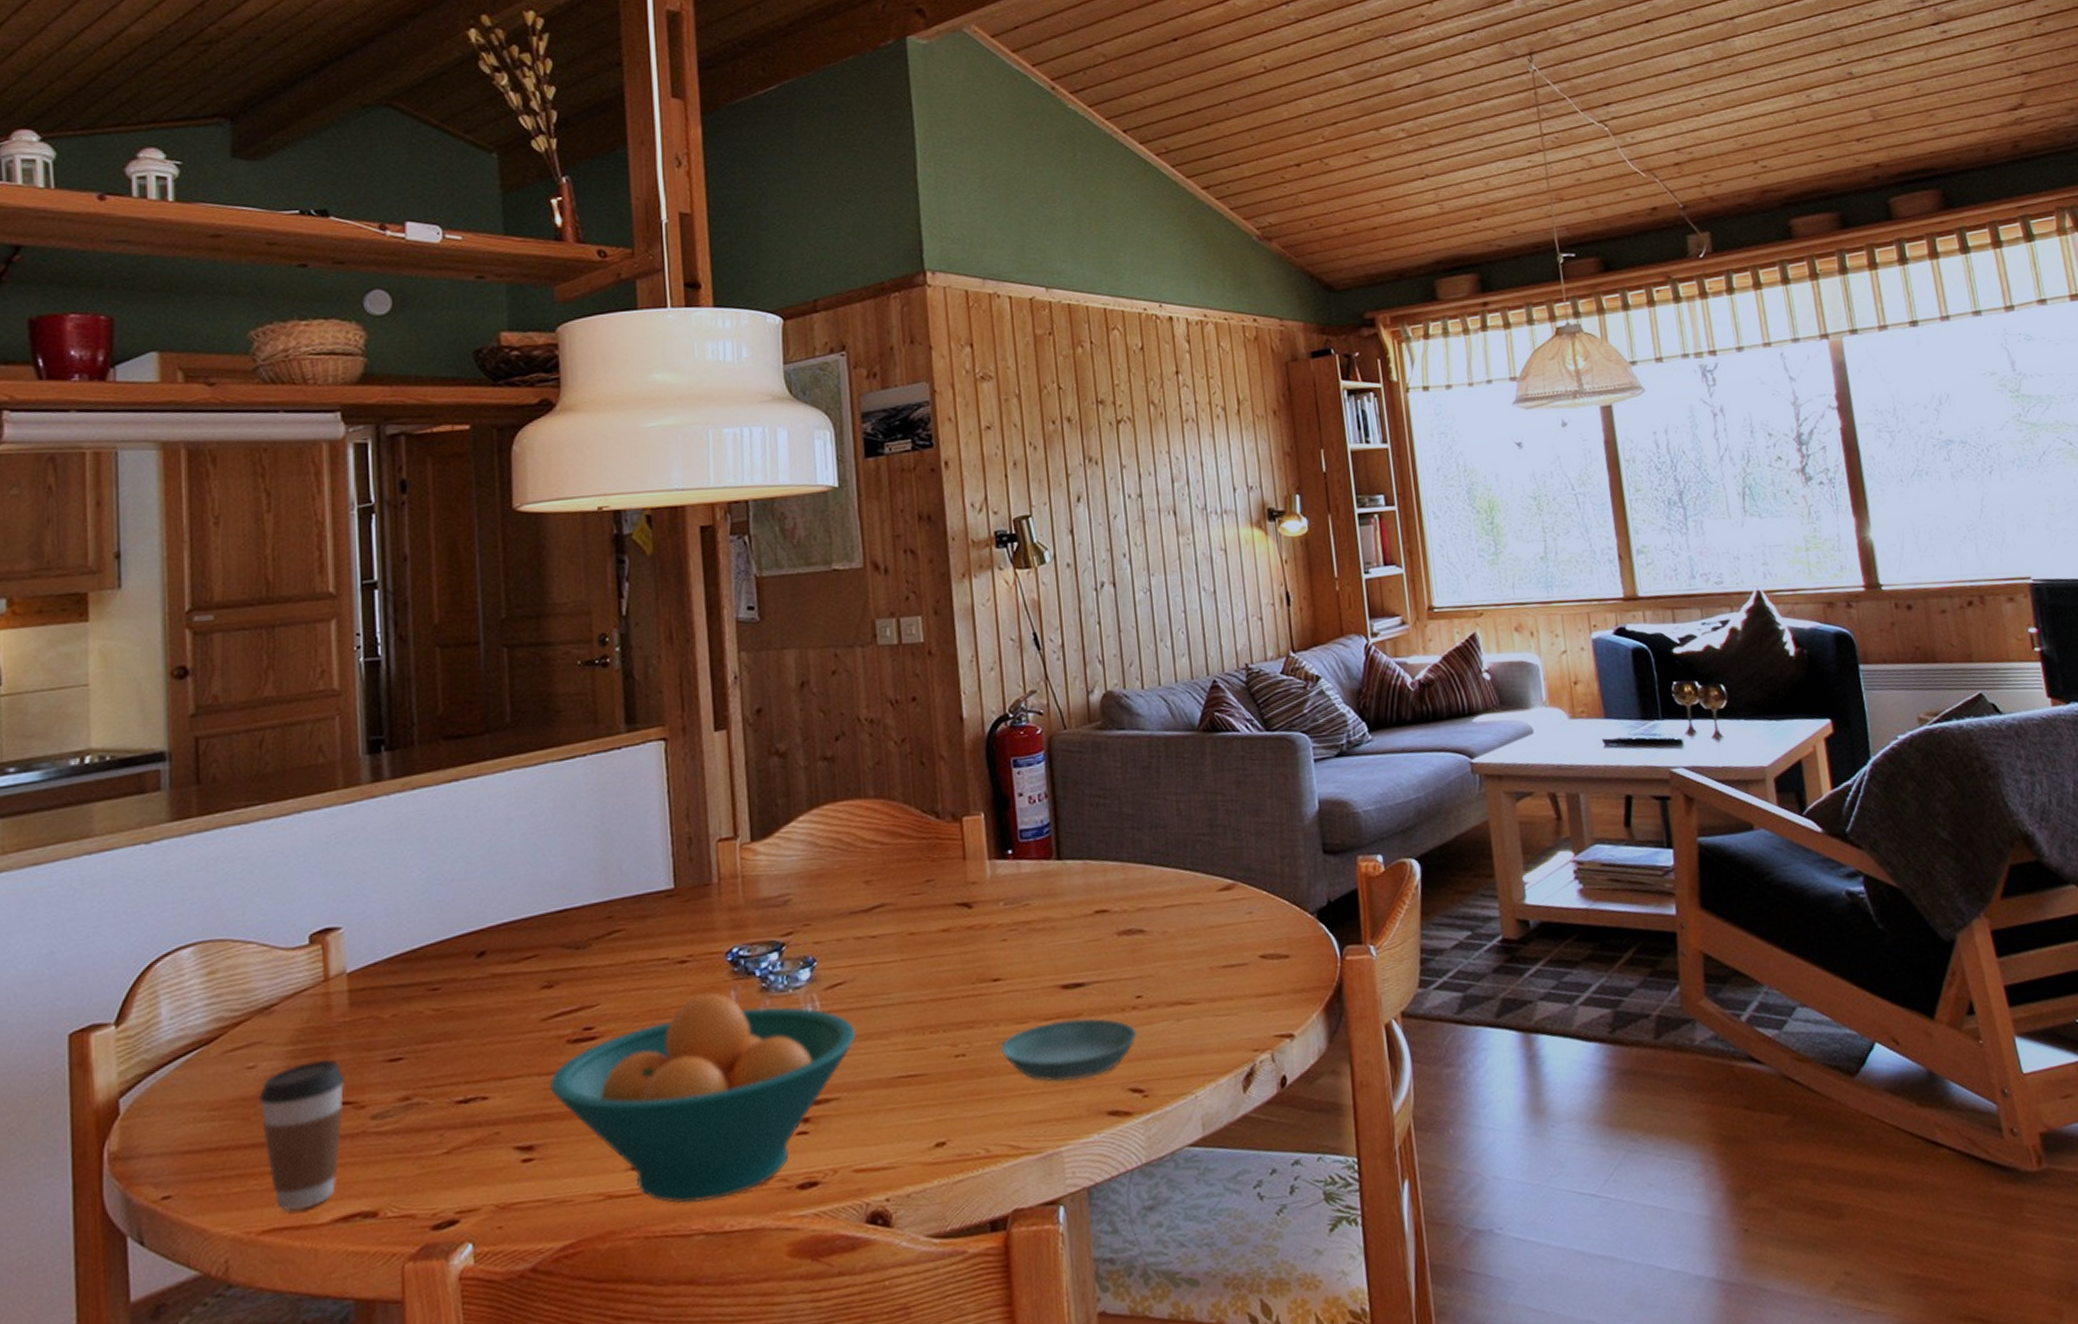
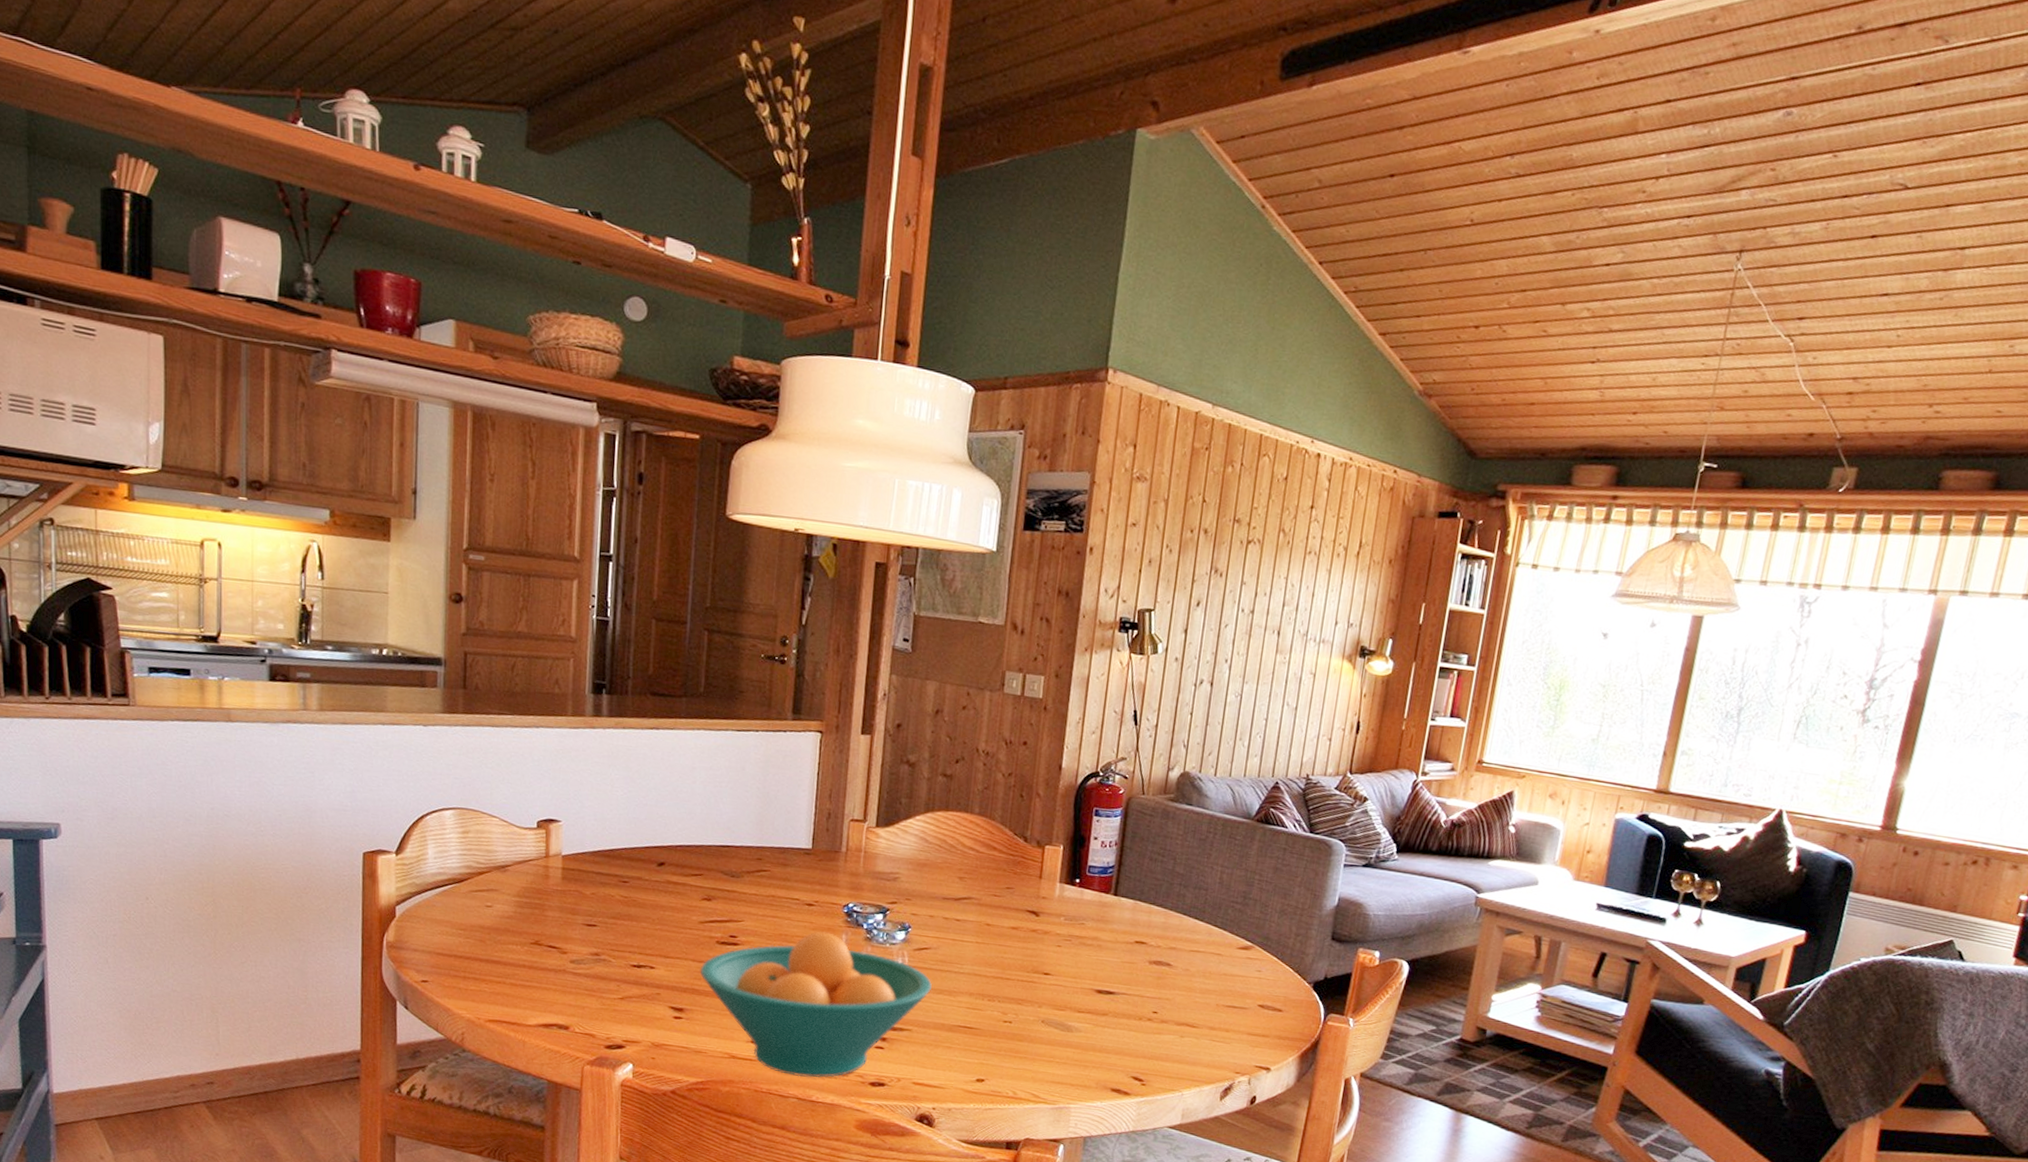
coffee cup: present [259,1059,345,1211] -> none [492,912,555,1012]
saucer: present [1000,1018,1138,1082] -> none [1039,1014,1148,1062]

